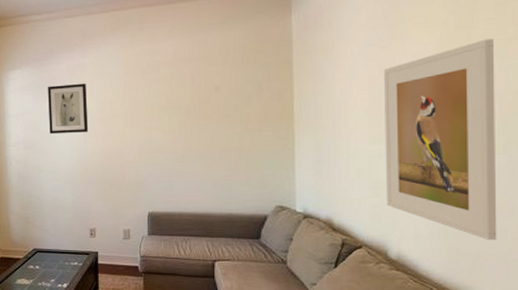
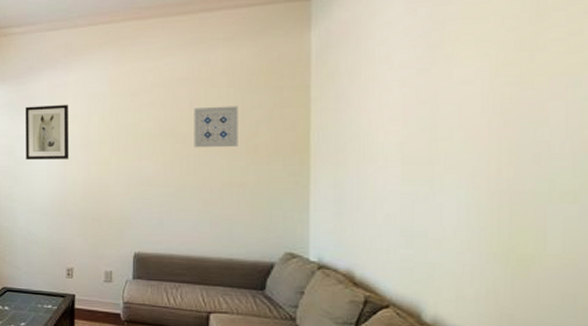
wall art: none [196,80,234,118] -> present [194,106,238,148]
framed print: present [384,38,497,241] -> none [421,63,566,309]

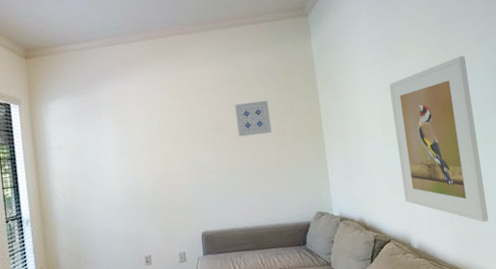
wall art: present [26,104,68,161] -> none [91,109,136,164]
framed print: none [421,63,566,309] -> present [389,56,489,223]

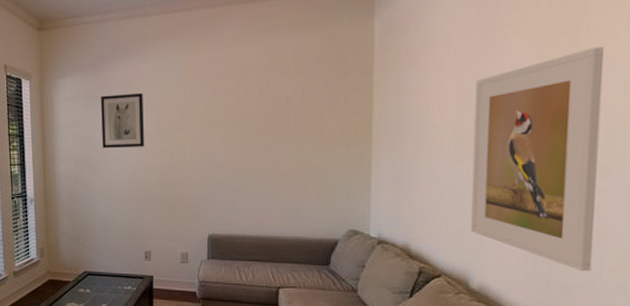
wall art: none [91,109,136,164] -> present [101,92,144,149]
wall art: present [235,100,272,137] -> none [264,91,306,133]

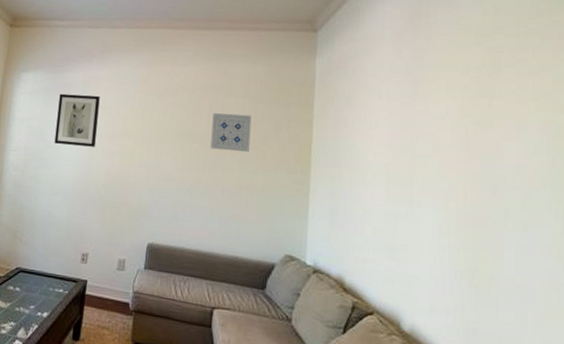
wall art: none [264,91,306,133] -> present [210,113,252,153]
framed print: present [470,46,604,272] -> none [401,110,517,326]

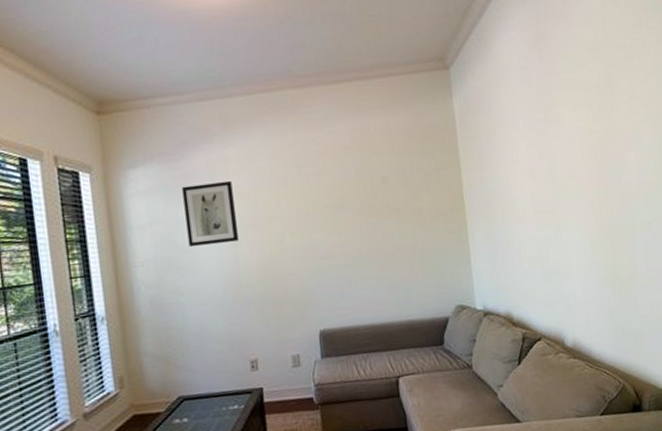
wall art: present [210,113,252,153] -> none [360,171,405,216]

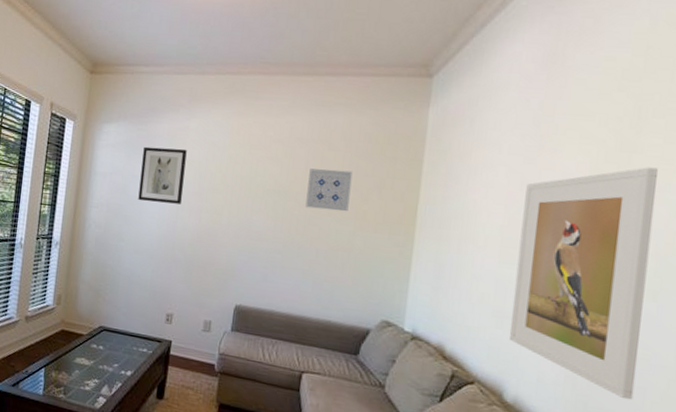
wall art: none [360,171,405,216] -> present [305,168,353,212]
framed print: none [543,121,653,317] -> present [509,167,658,400]

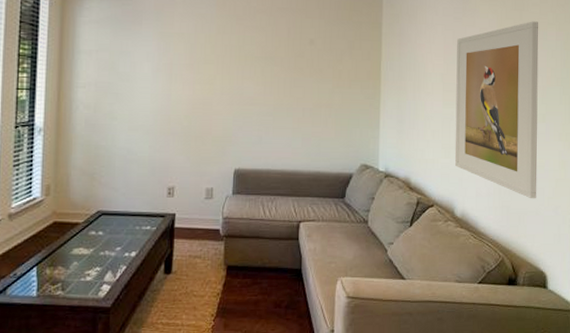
wall art: present [138,146,187,204] -> none [128,21,175,77]
wall art: present [305,168,353,212] -> none [290,35,328,72]

